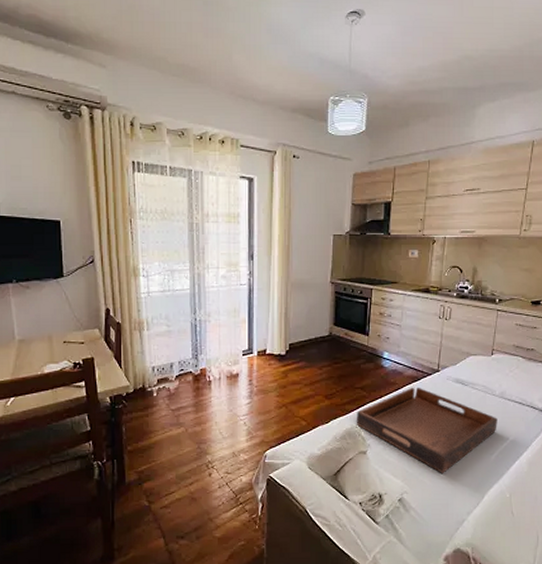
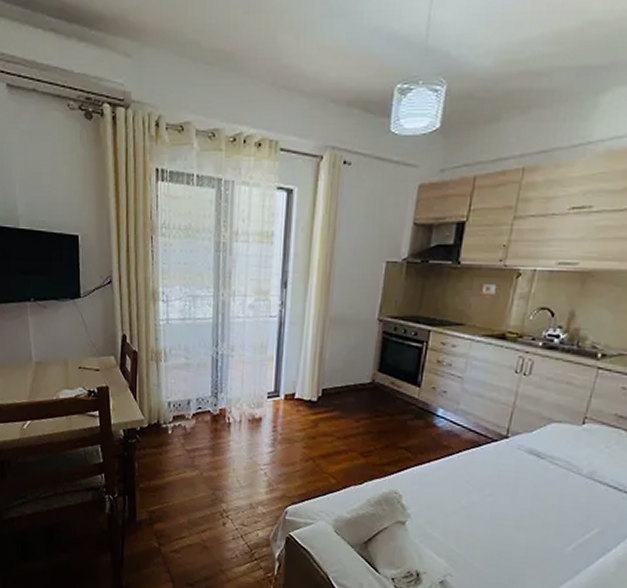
serving tray: present [356,388,497,473] -> none [395,454,581,560]

